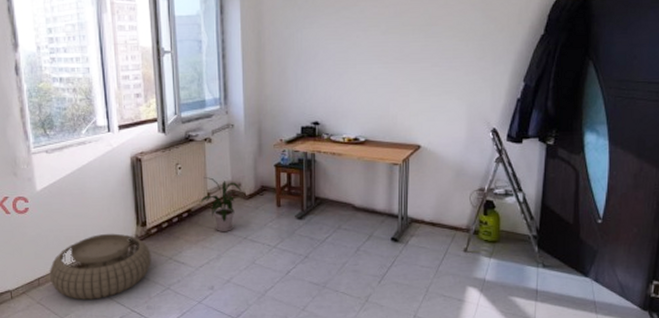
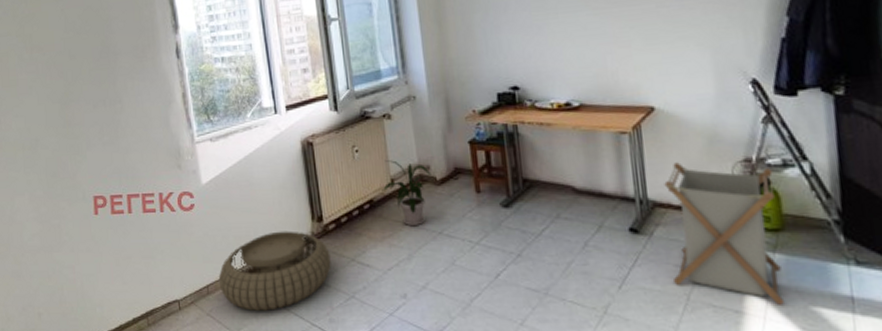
laundry basket: none [418,189,497,295] -> present [664,162,784,305]

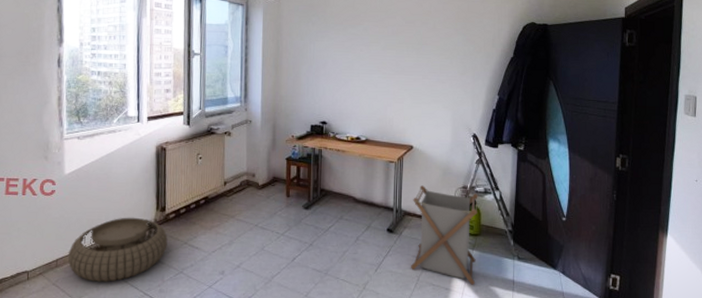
house plant: present [381,160,432,227] -> none [216,167,256,219]

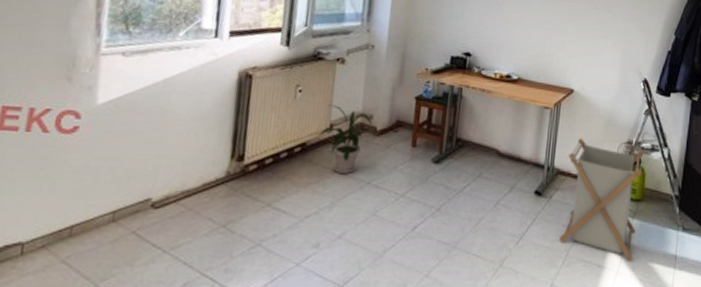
pouf: present [67,217,168,282] -> none [89,167,244,258]
house plant: none [216,167,256,219] -> present [318,105,373,175]

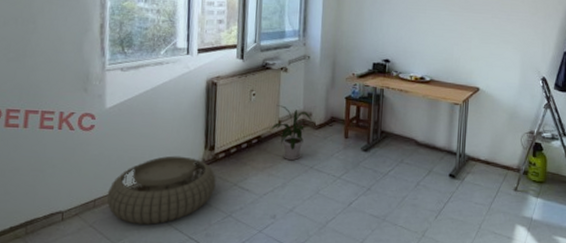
pouf: none [89,167,244,258] -> present [106,155,216,225]
laundry basket: present [558,138,644,261] -> none [472,129,545,234]

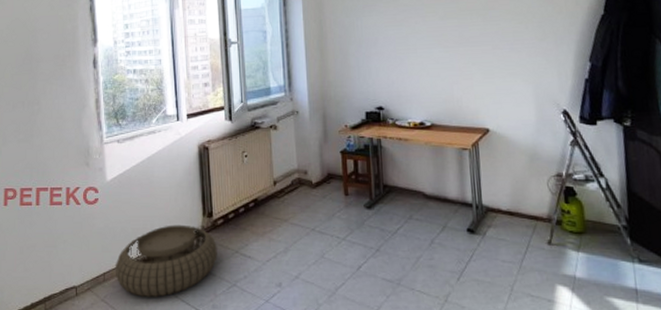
house plant: present [269,105,312,161] -> none [265,165,308,223]

